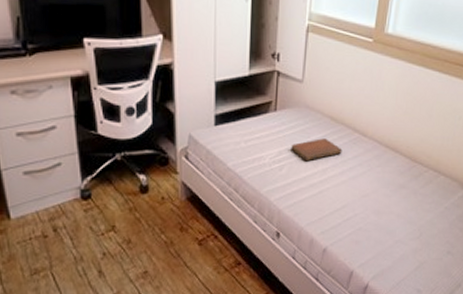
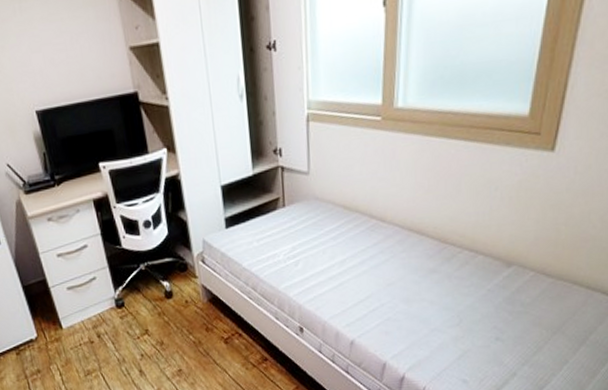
notebook: present [291,138,342,162] -> none [304,229,360,255]

